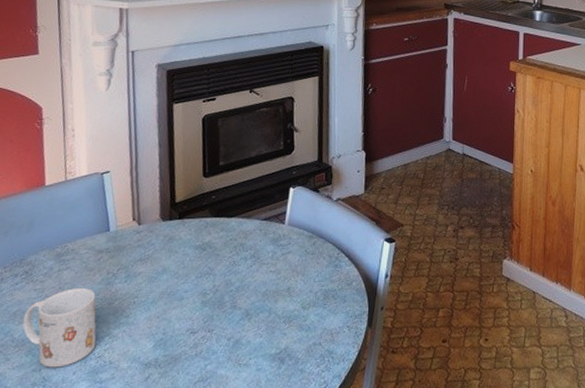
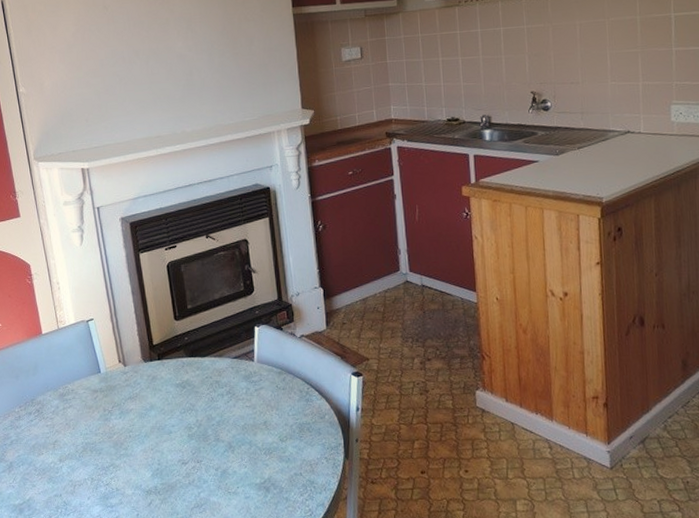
mug: present [23,288,97,368] -> none [41,424,103,493]

